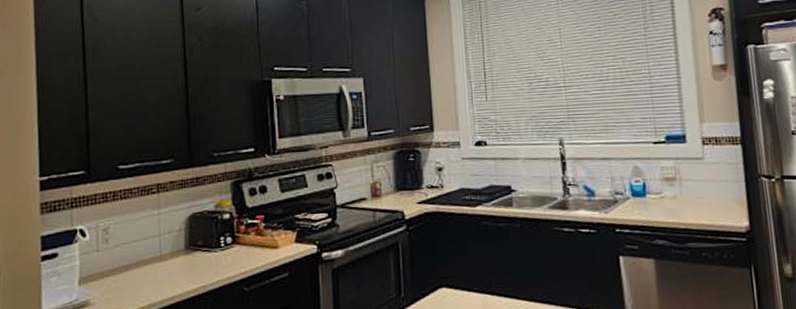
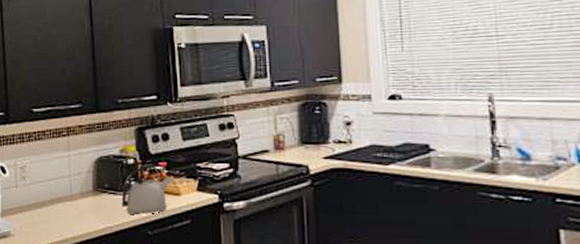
kettle: none [216,217,270,272] -> present [121,164,173,215]

